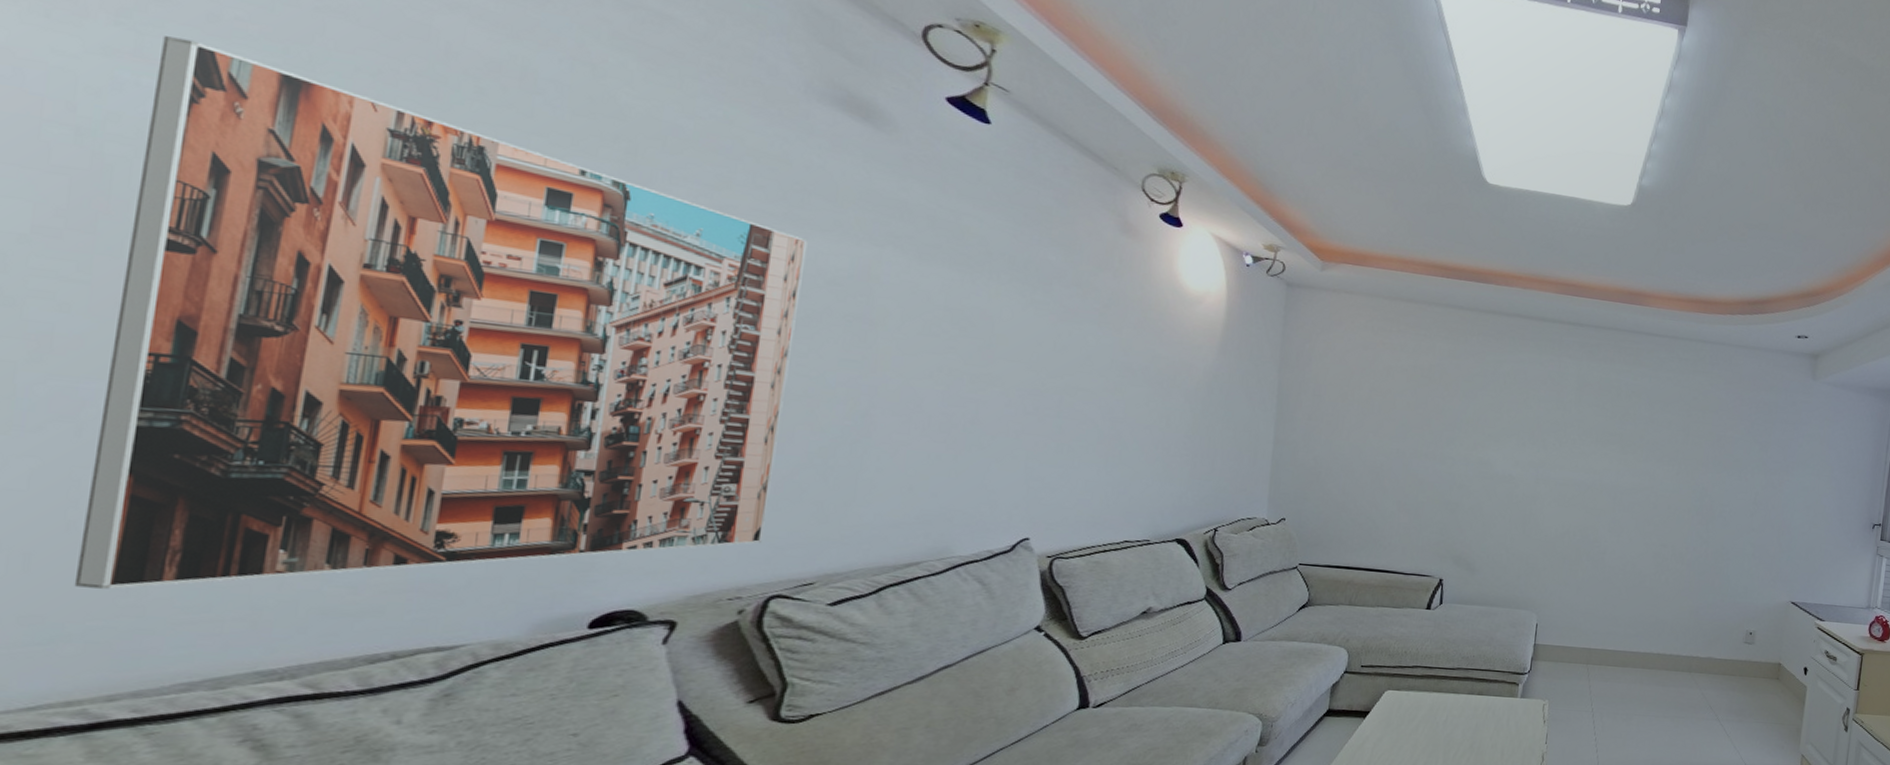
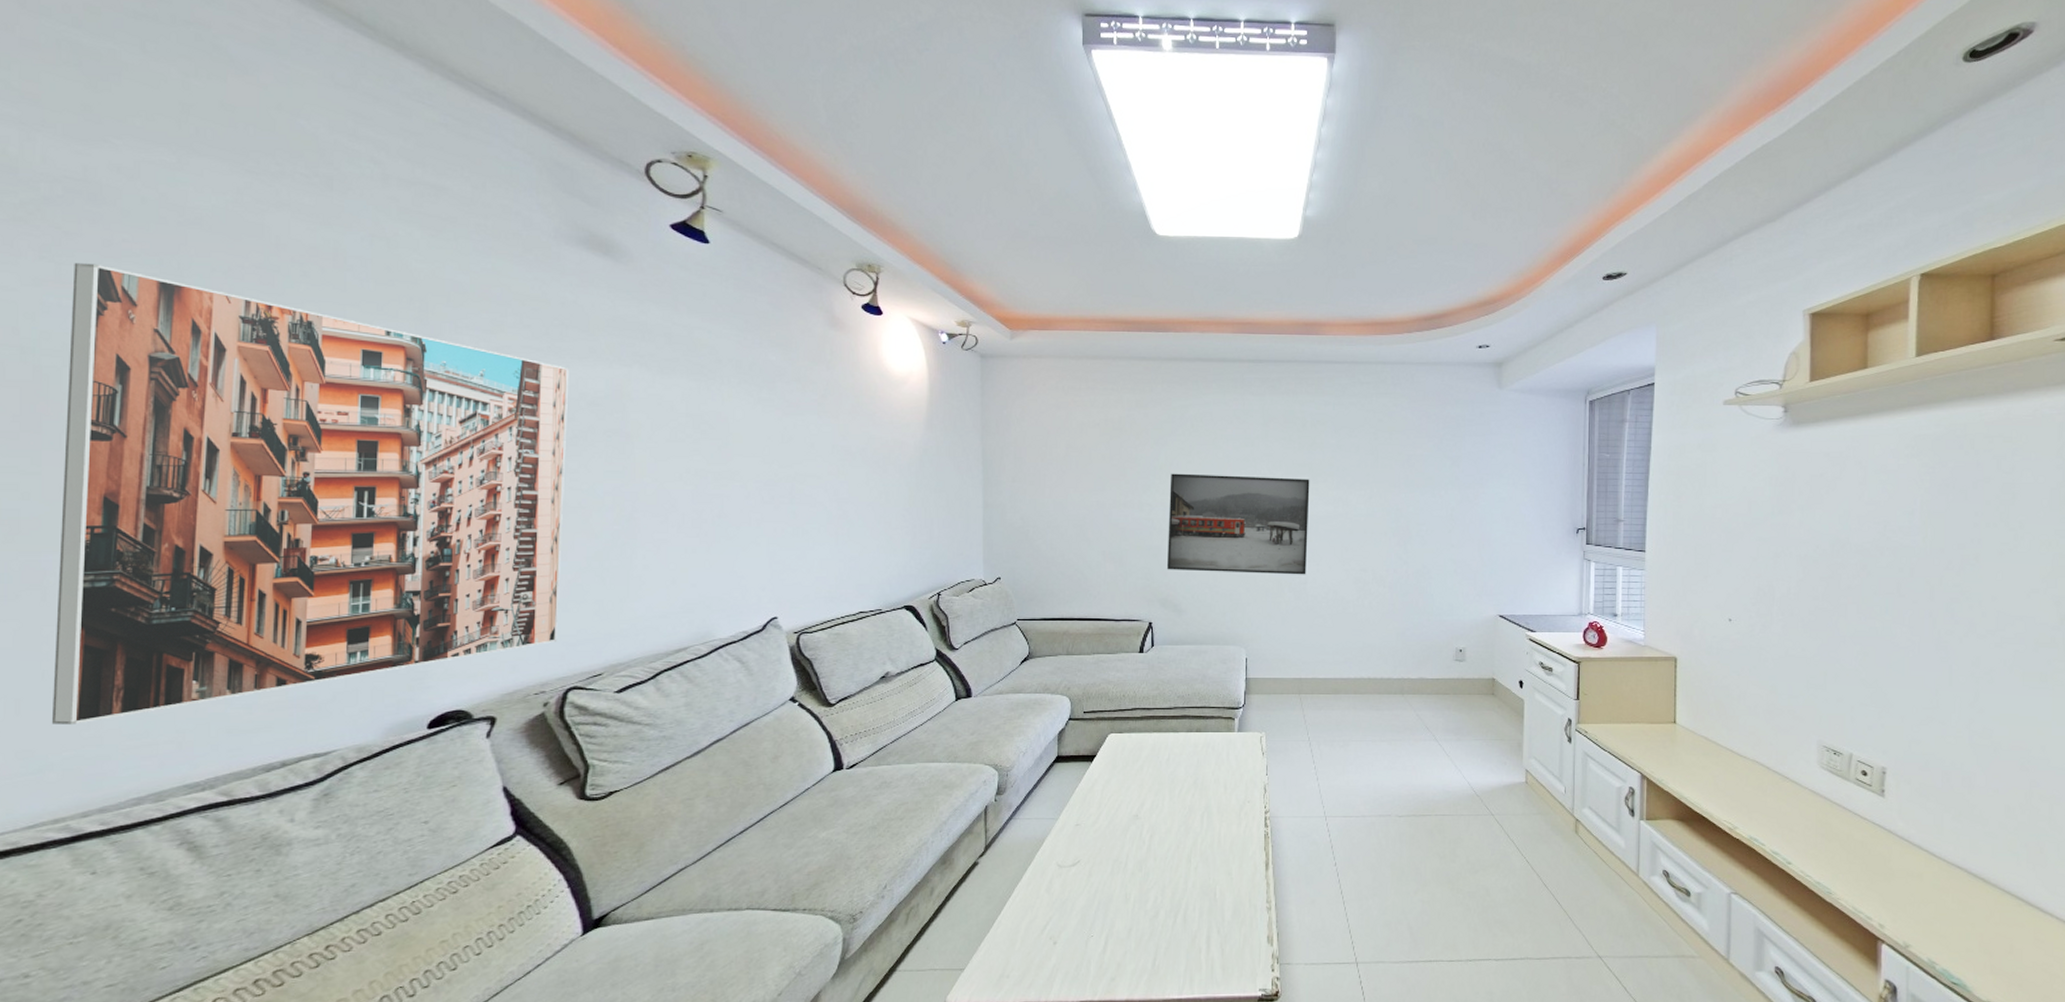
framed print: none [1463,428,1619,545] -> present [1166,473,1310,575]

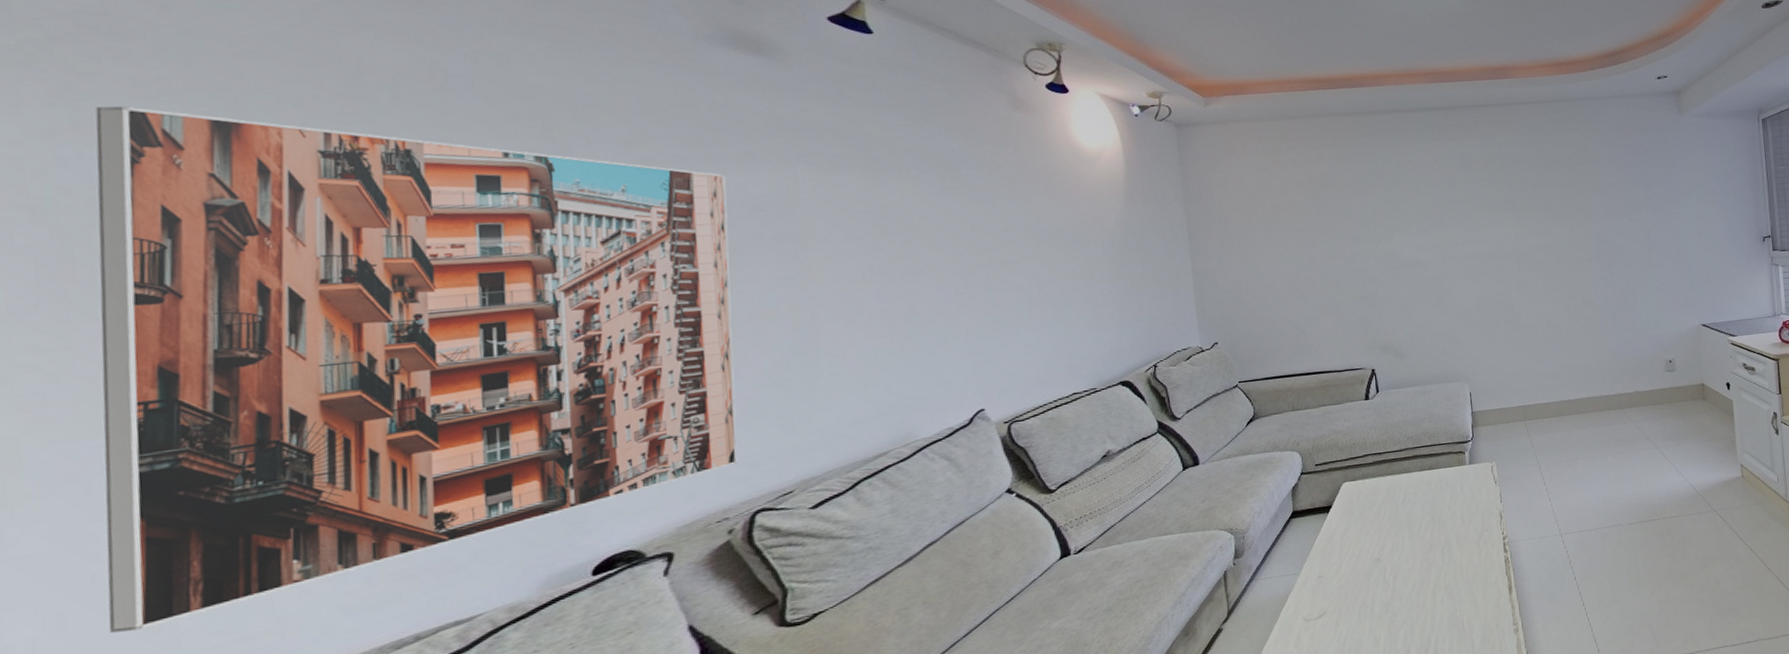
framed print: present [1166,473,1310,575] -> none [1379,215,1520,317]

